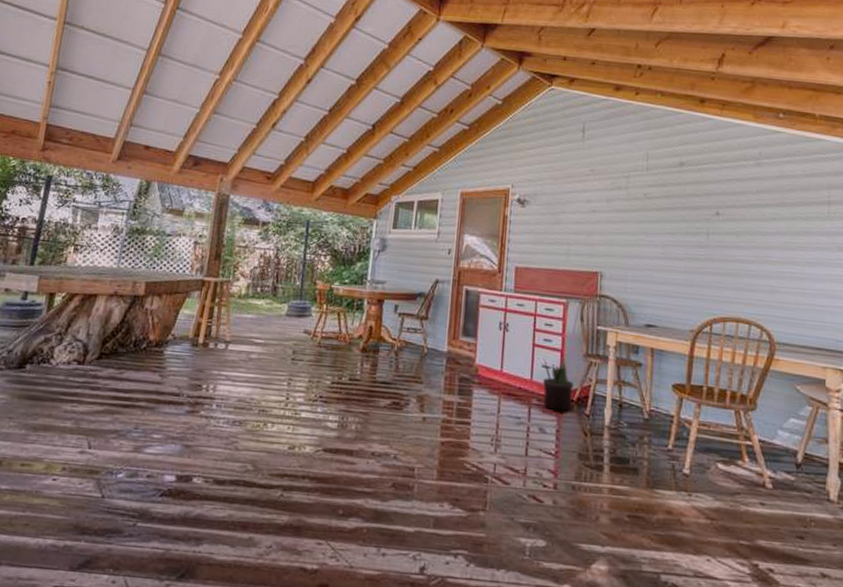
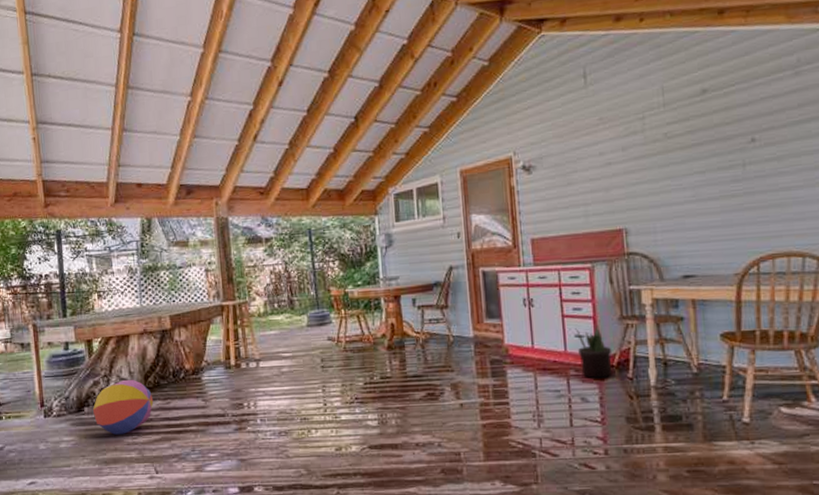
beachball: none [35,341,106,400] -> present [93,379,154,435]

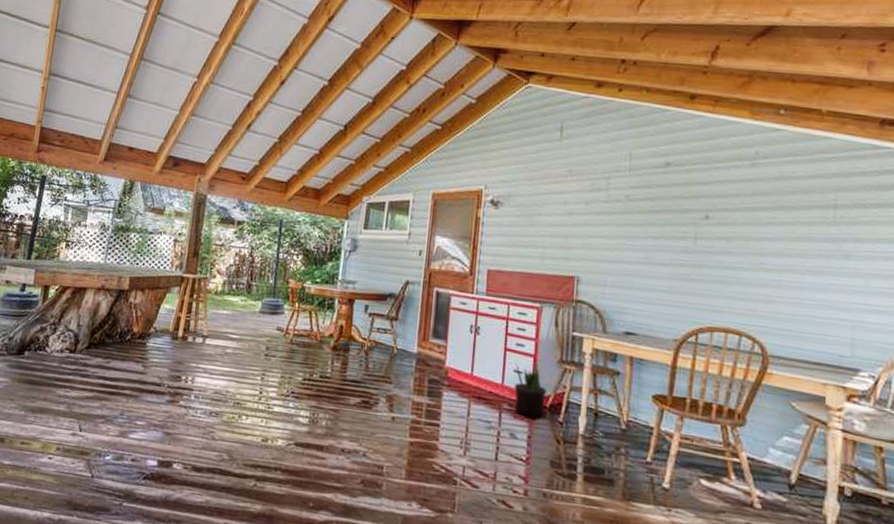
beachball: present [93,379,154,435] -> none [32,331,95,386]

